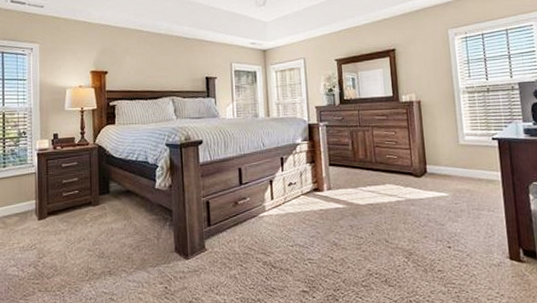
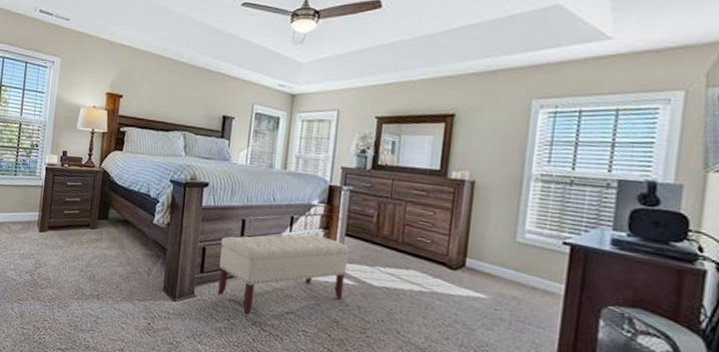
bench: none [222,170,336,258] -> present [218,234,349,316]

